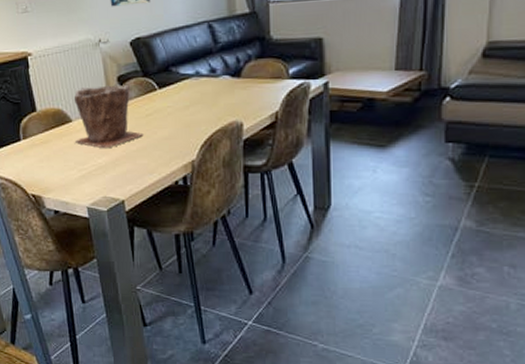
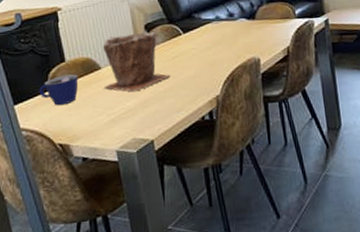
cup: none [11,125,50,157] -> present [39,74,79,106]

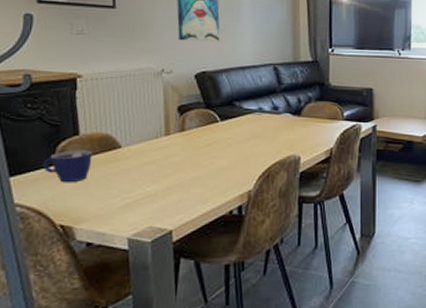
plant pot: present [102,32,171,92] -> none [121,114,200,177]

